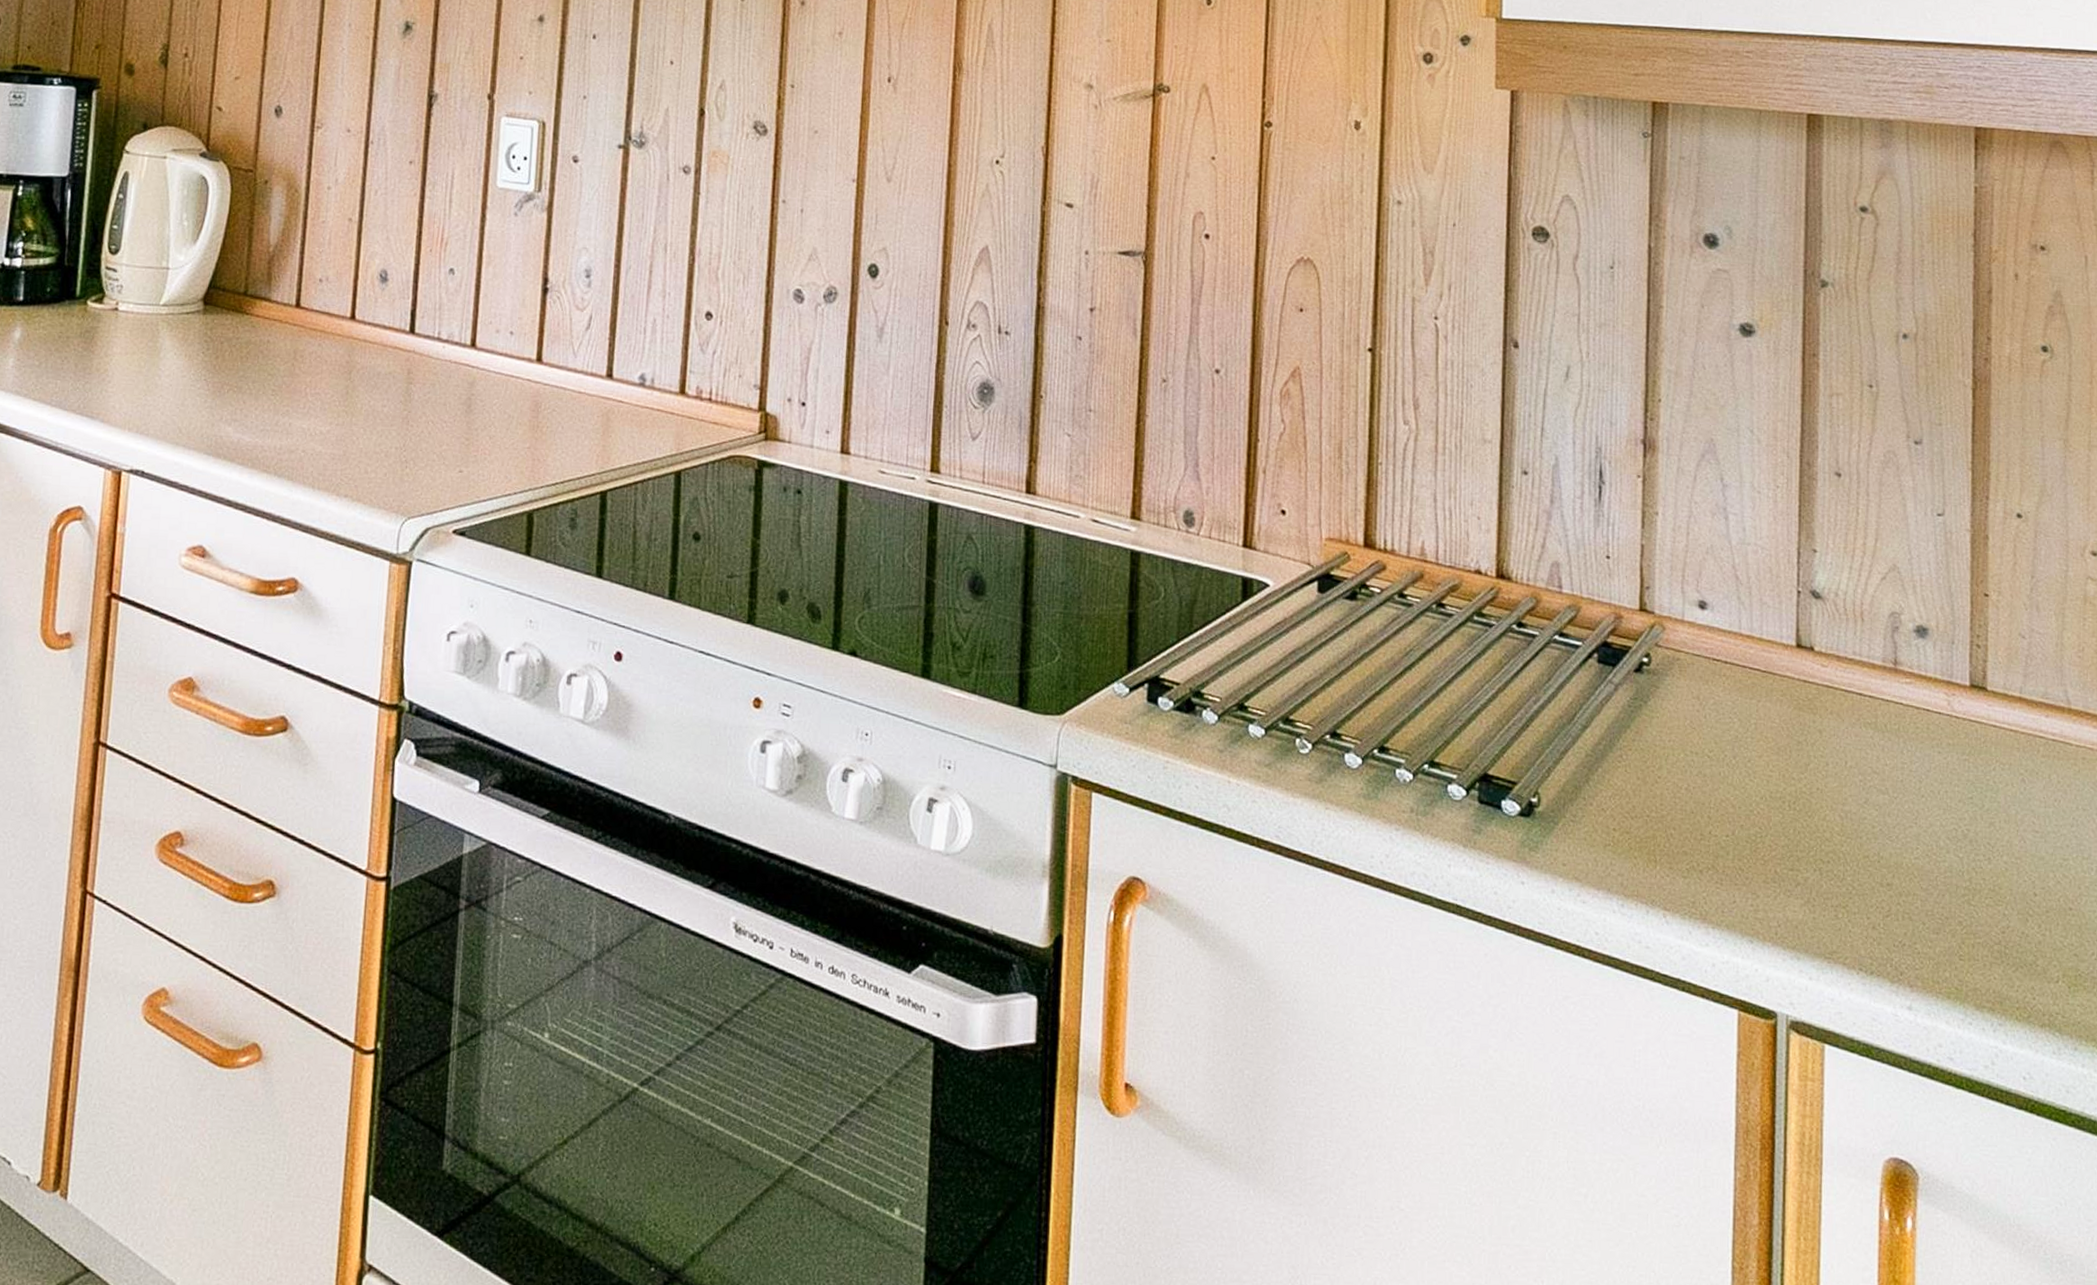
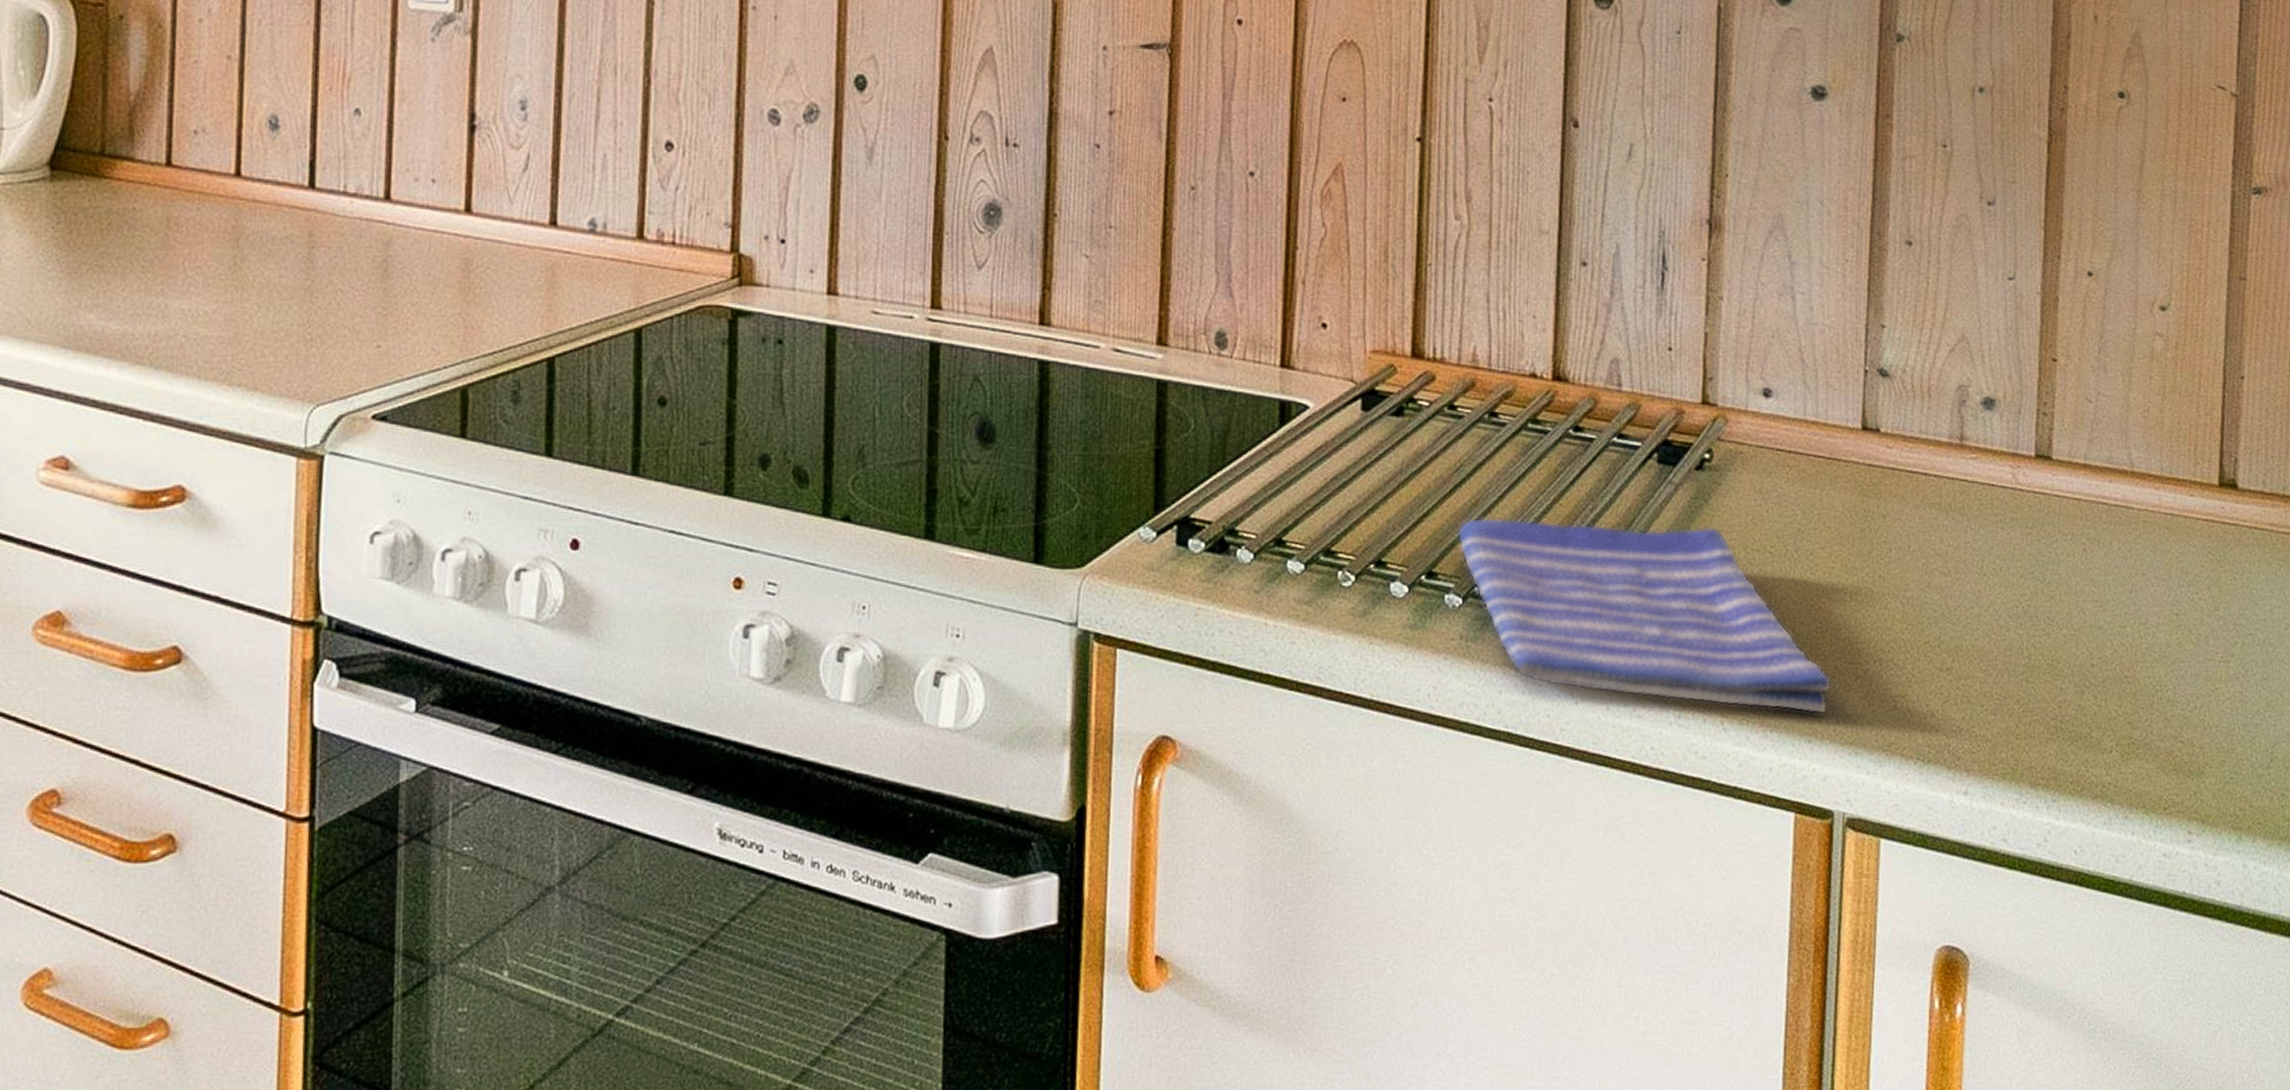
dish towel: none [1407,699,1773,917] -> present [1457,517,1832,715]

